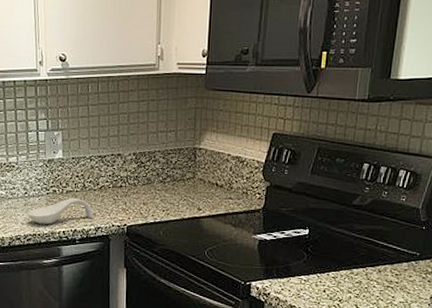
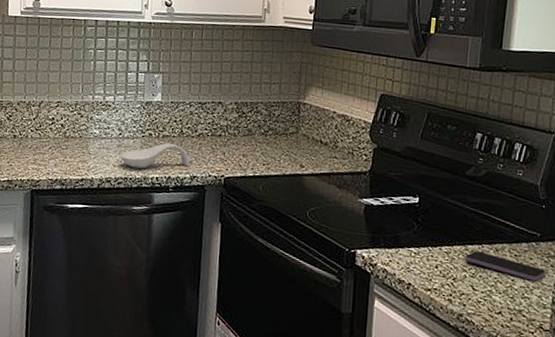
smartphone: none [350,273,424,296] -> present [465,250,546,281]

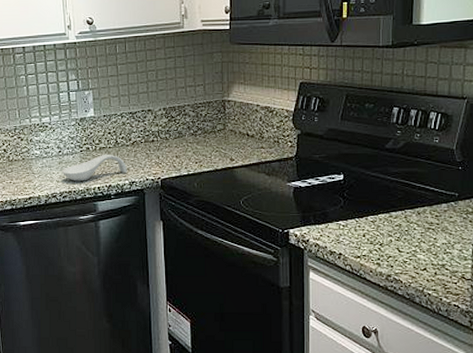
smartphone: present [465,250,546,281] -> none [390,216,465,237]

